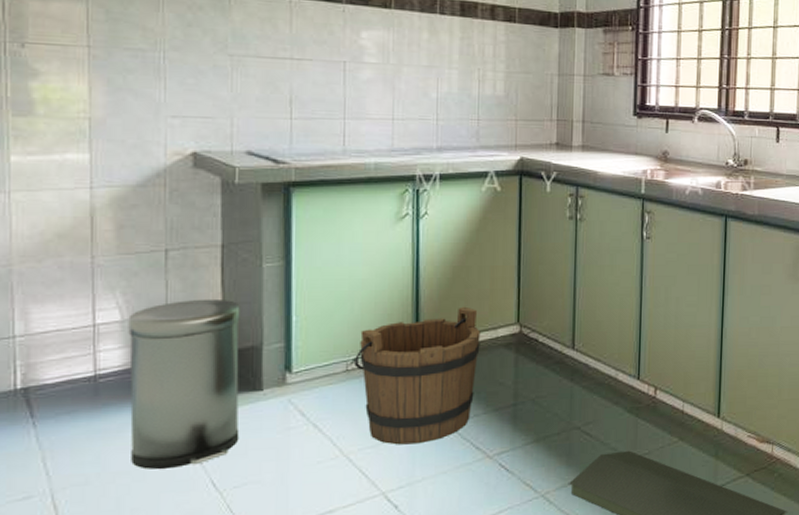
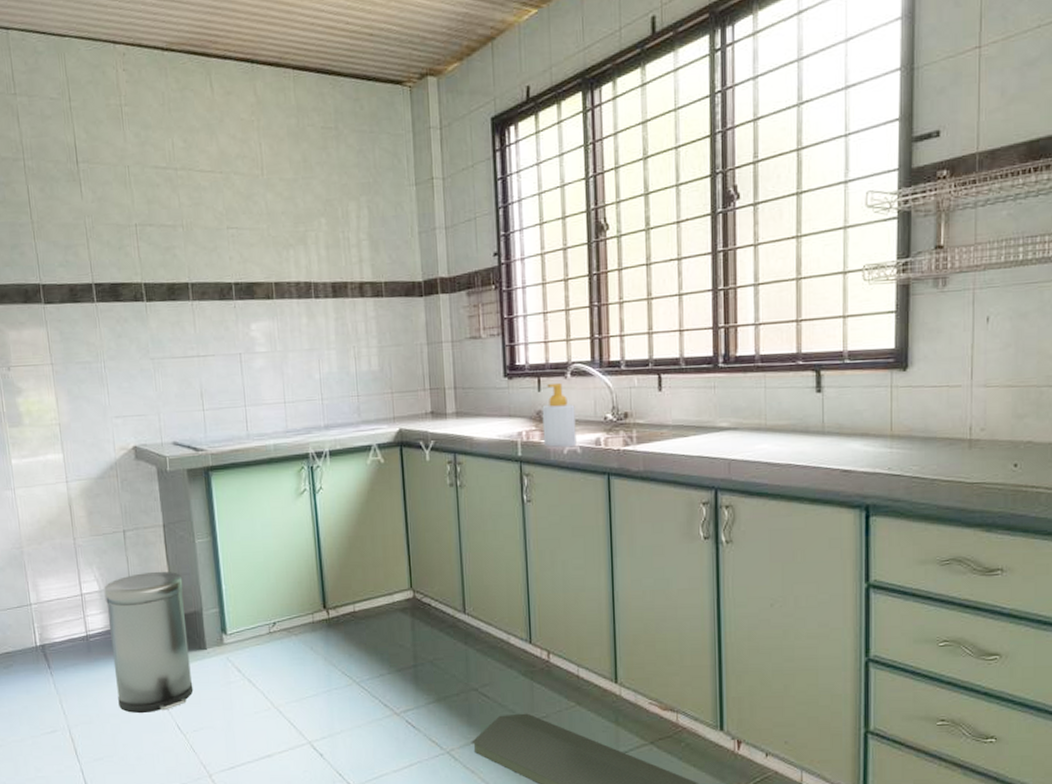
bucket: present [355,306,481,445] -> none [275,573,379,700]
soap bottle: none [667,126,700,189] -> present [542,382,577,448]

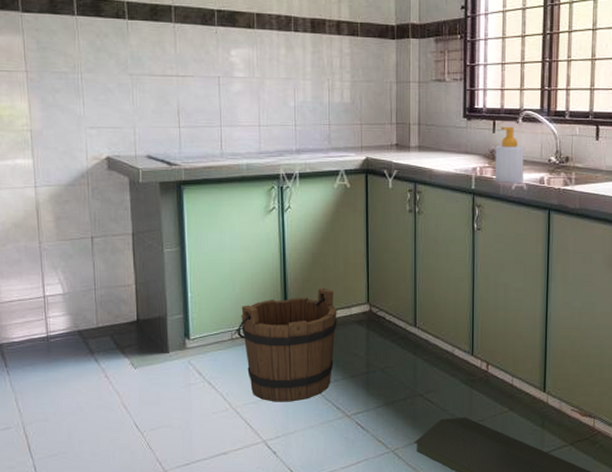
pedal bin: present [104,571,194,713] -> none [68,277,153,411]
bucket: none [275,573,379,700] -> present [237,287,337,402]

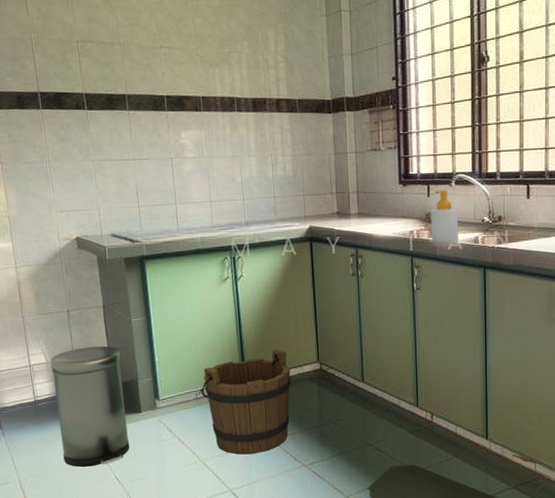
pedal bin: none [68,277,153,411] -> present [50,345,130,467]

